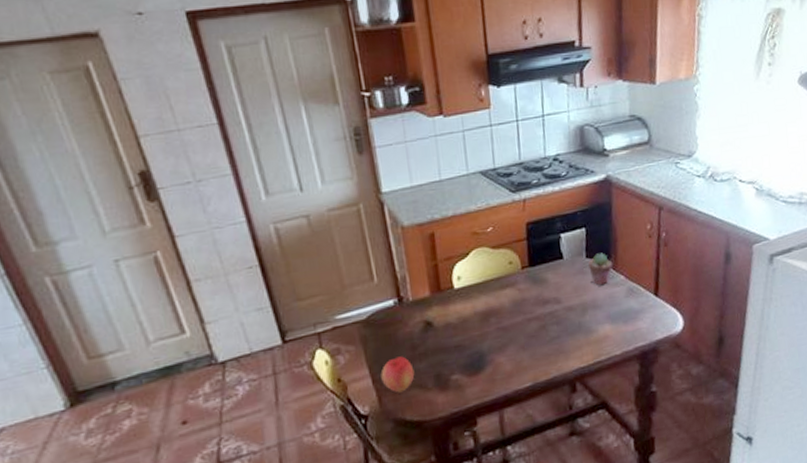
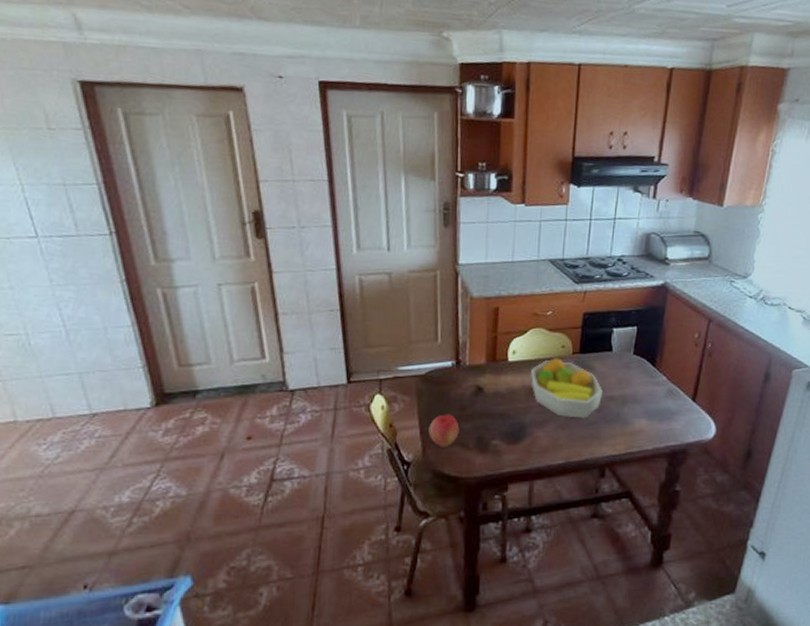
fruit bowl: none [480,276,561,337] -> present [530,358,603,419]
potted succulent: present [588,253,613,286] -> none [635,352,658,383]

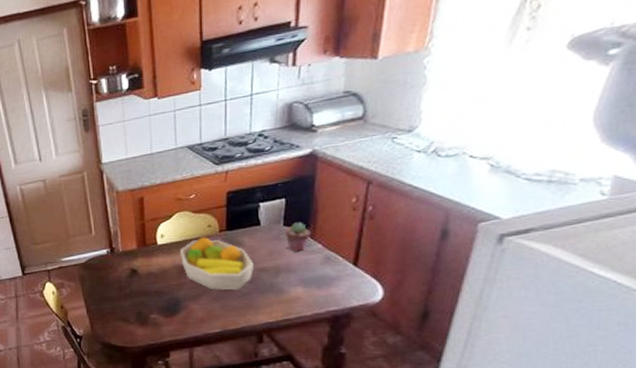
apple: present [428,414,460,447] -> none [93,294,120,323]
potted succulent: none [635,352,658,383] -> present [286,222,311,252]

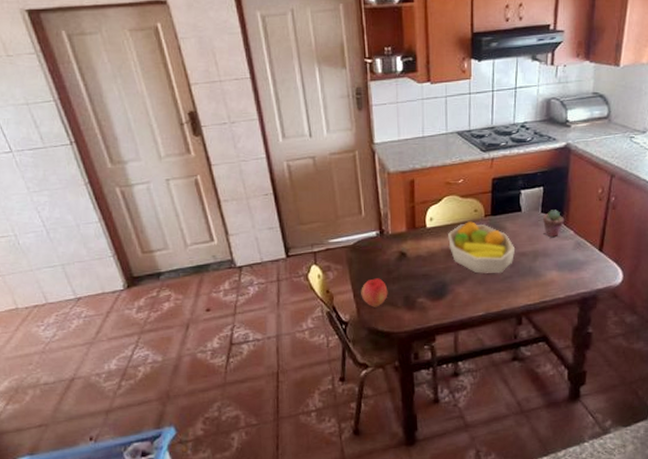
apple: none [93,294,120,323] -> present [361,278,388,308]

